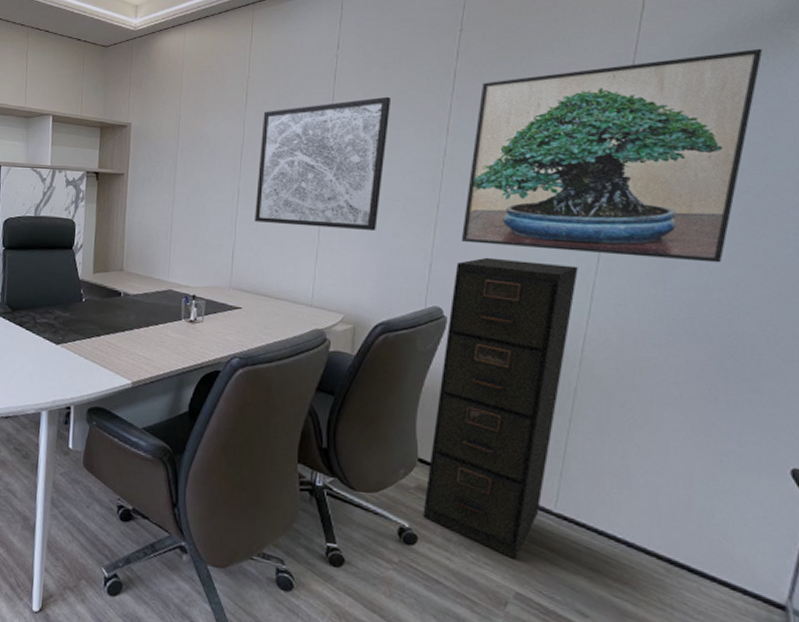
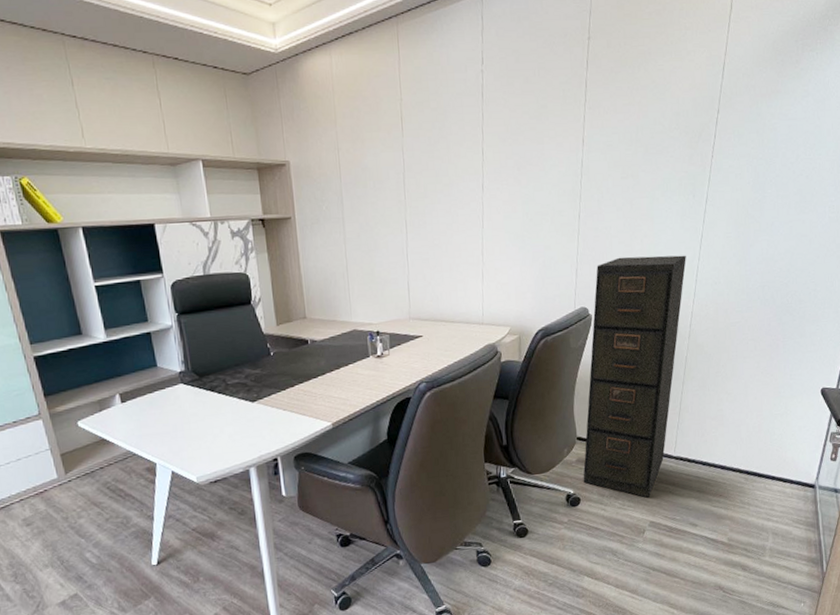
wall art: present [255,96,390,231] -> none [420,111,534,251]
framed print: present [461,48,763,263] -> none [599,45,814,247]

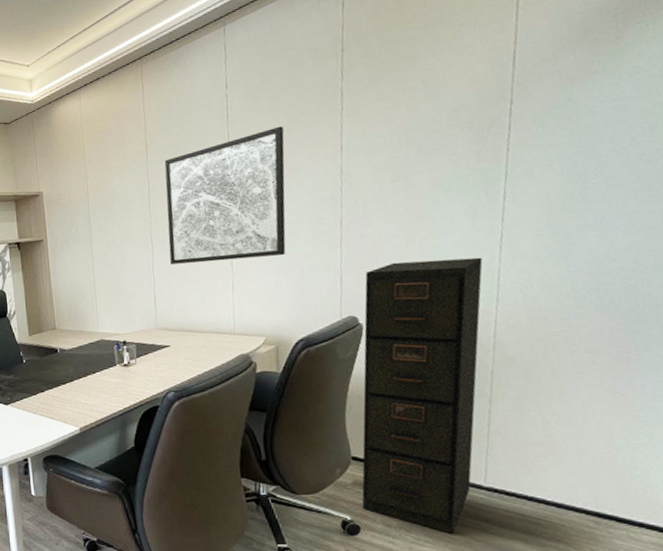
wall art: none [420,111,534,251] -> present [164,126,286,265]

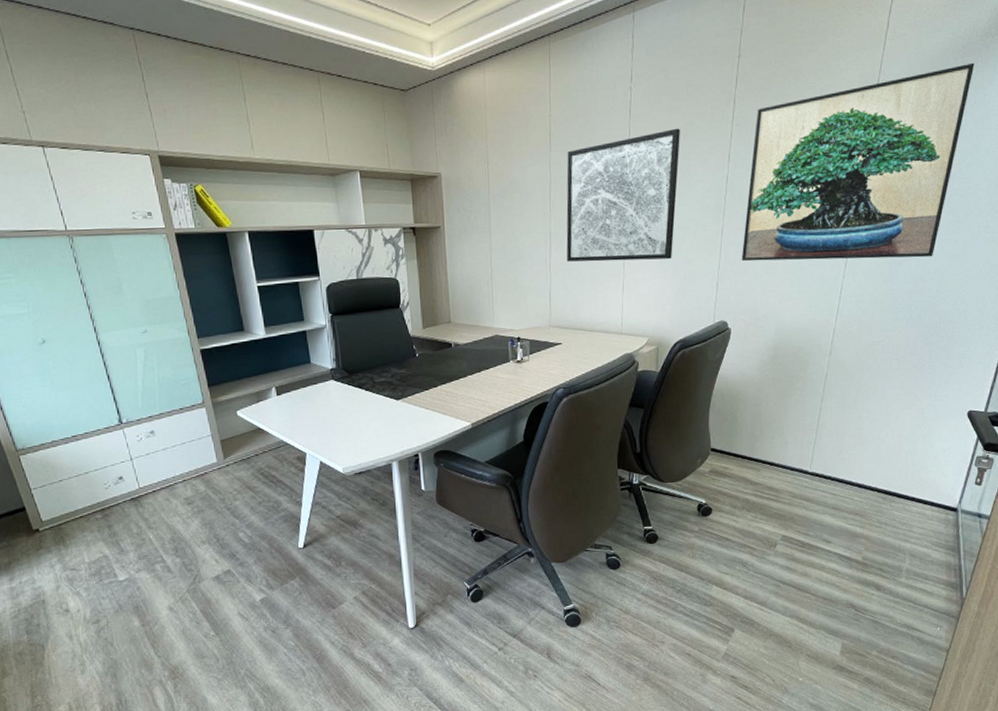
filing cabinet: present [362,257,483,534] -> none [715,272,830,512]
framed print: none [367,16,642,253] -> present [741,62,975,262]

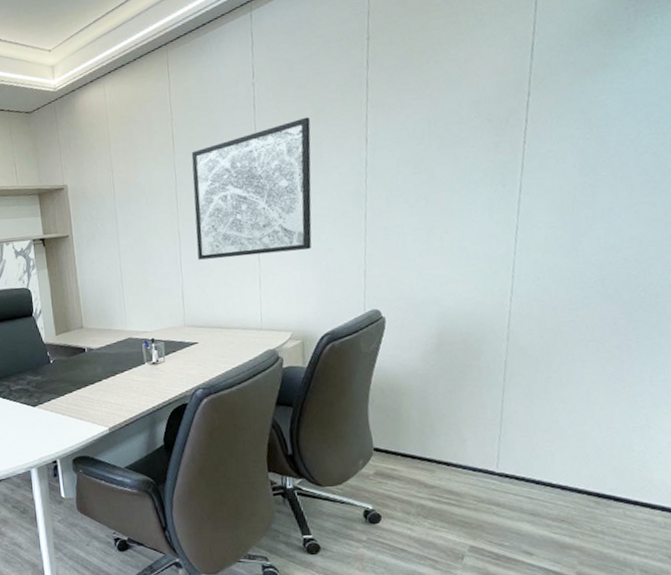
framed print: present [741,62,975,262] -> none [390,9,651,246]

